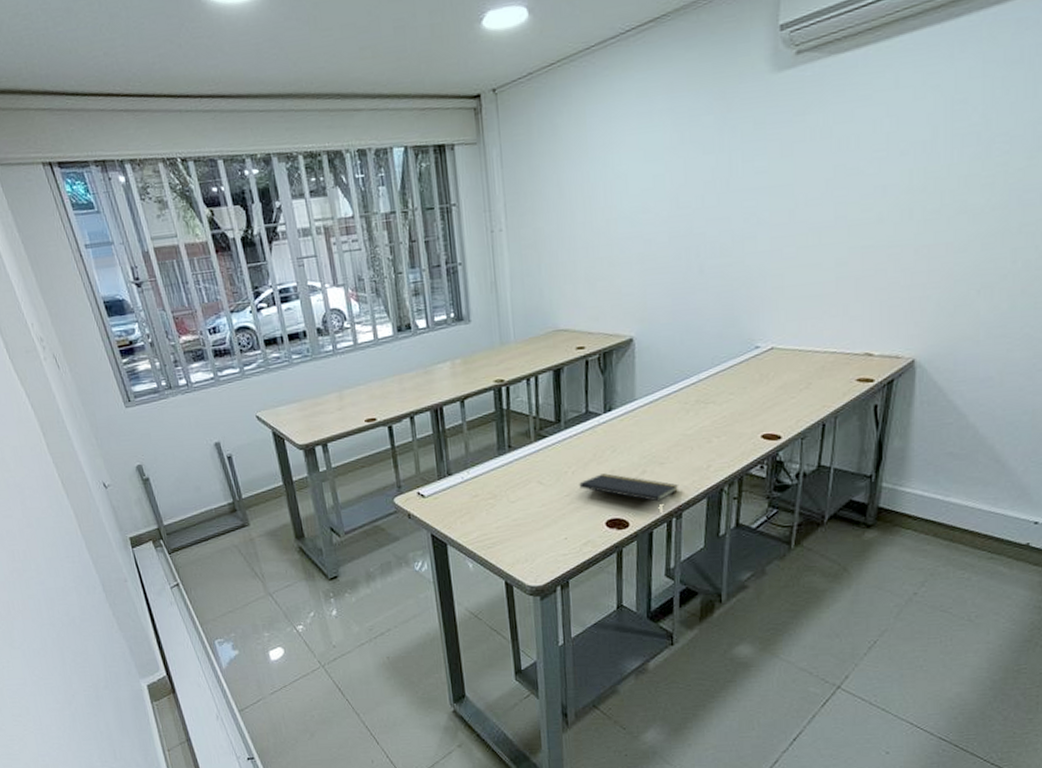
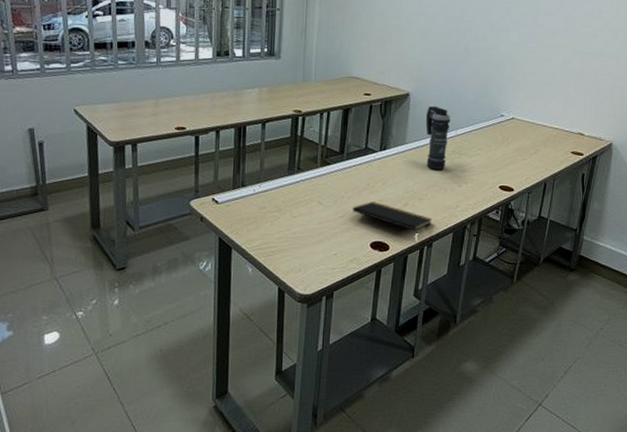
smoke grenade: none [657,348,690,426] -> present [426,105,451,170]

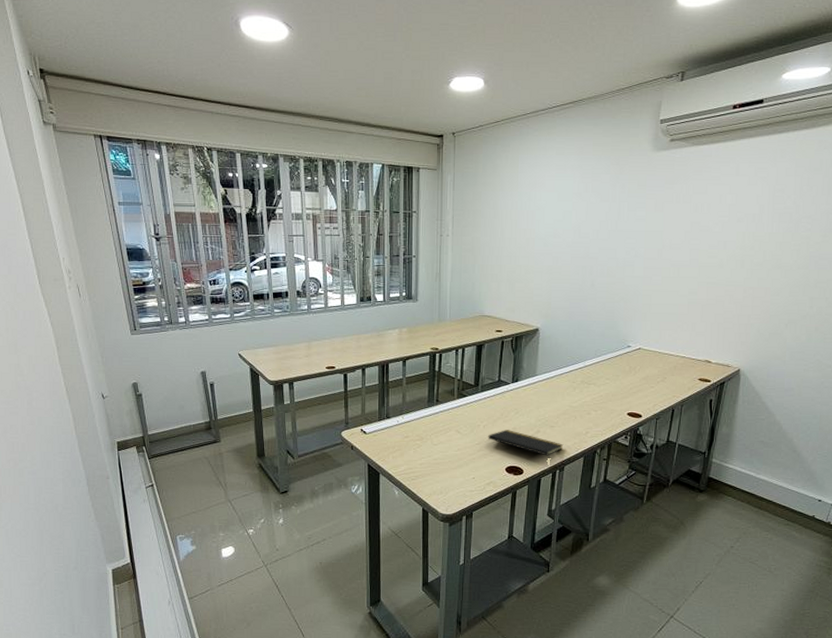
smoke grenade: present [426,105,451,170] -> none [555,339,579,399]

